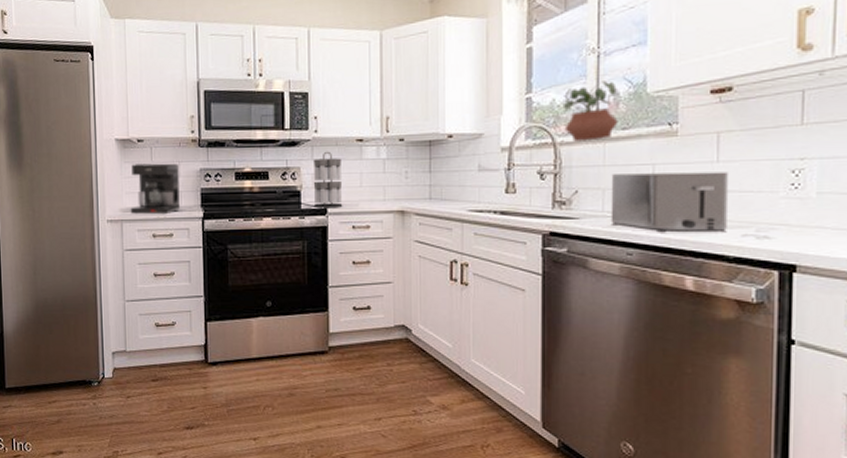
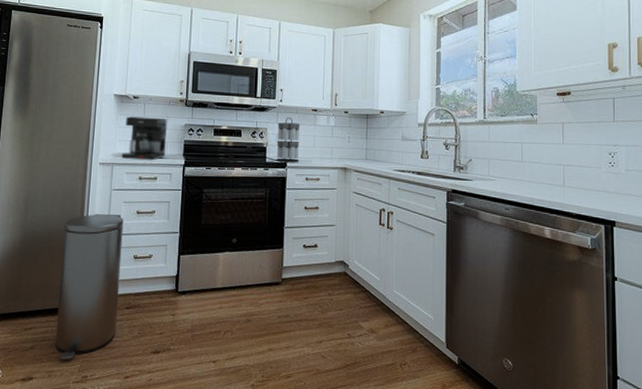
pedal bin: none [76,278,144,434] -> present [55,214,124,359]
potted plant: present [562,81,618,142] -> none [461,80,498,123]
toaster: present [610,172,730,233] -> none [494,148,571,196]

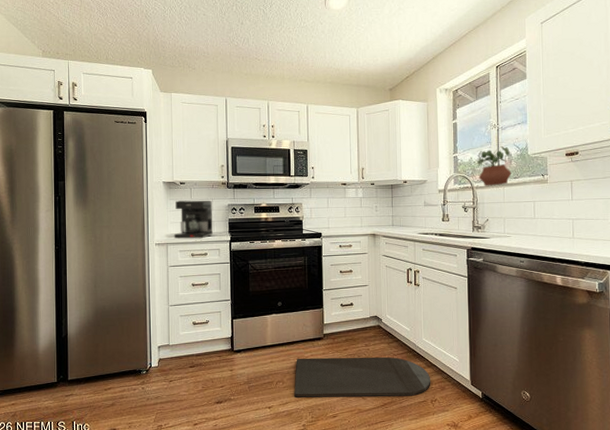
pedal bin: present [55,214,124,359] -> none [129,288,183,412]
door mat: none [244,305,401,357] -> present [294,357,431,397]
spice rack: present [276,117,301,163] -> none [311,192,333,233]
potted plant: none [461,80,498,123] -> present [477,146,512,186]

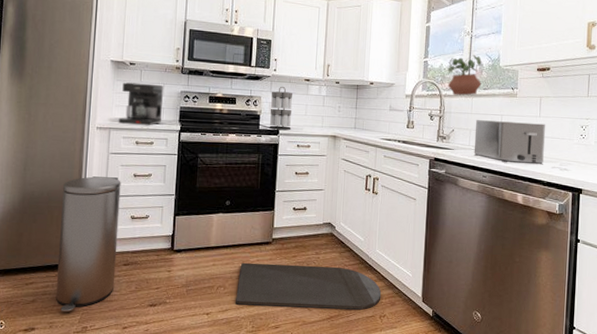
pedal bin: none [129,288,183,412] -> present [55,176,121,312]
spice rack: none [311,192,333,233] -> present [269,86,293,131]
toaster: none [508,206,580,247] -> present [473,120,546,165]

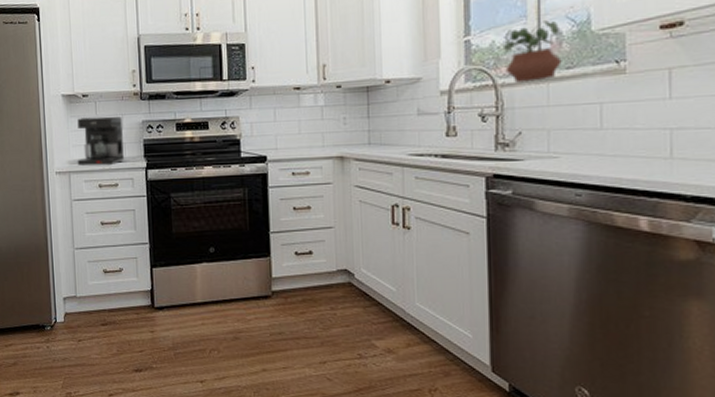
pedal bin: present [55,176,121,312] -> none [28,227,95,376]
door mat: present [236,262,382,310] -> none [233,321,429,381]
spice rack: present [269,86,293,131] -> none [251,100,282,156]
toaster: present [473,120,546,165] -> none [556,108,684,173]

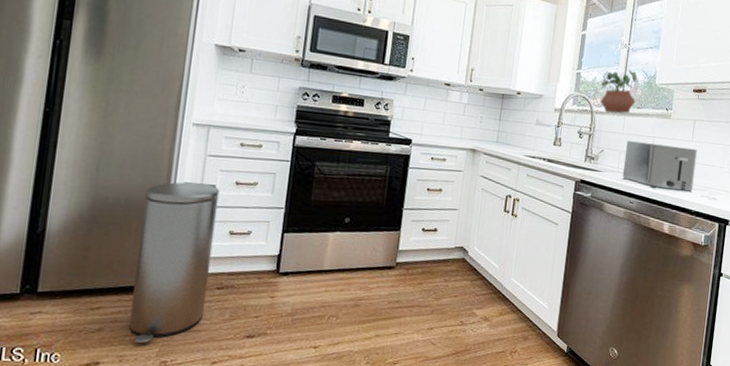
pedal bin: none [28,227,95,376] -> present [128,182,220,343]
coffee maker: present [77,116,125,166] -> none [220,71,278,126]
toaster: none [556,108,684,173] -> present [622,141,698,193]

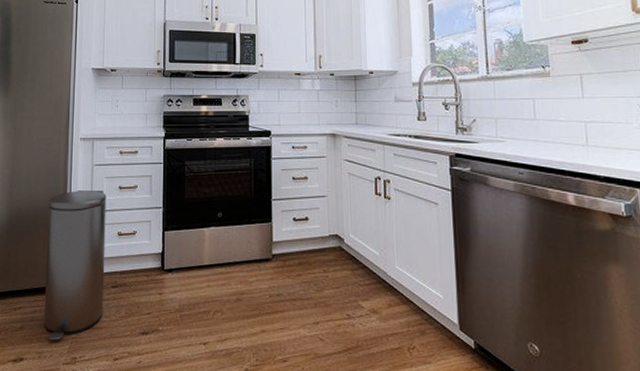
potted plant: present [600,69,637,114] -> none [459,32,503,79]
toaster: present [622,141,698,193] -> none [501,106,596,156]

